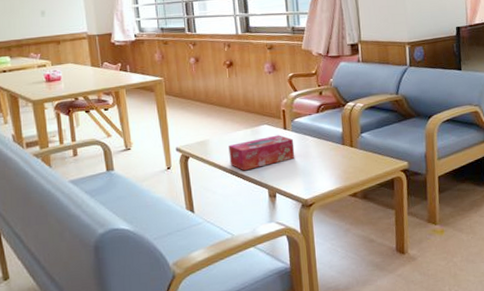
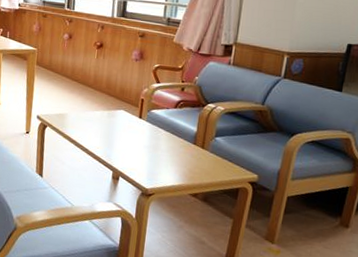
tissue box: present [228,135,295,171] -> none [82,121,147,150]

